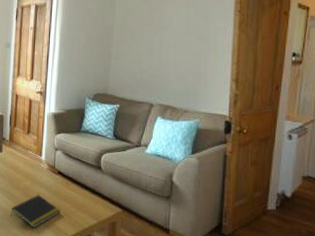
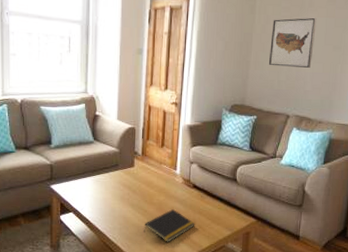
wall art: none [130,10,177,57] -> present [268,18,317,68]

